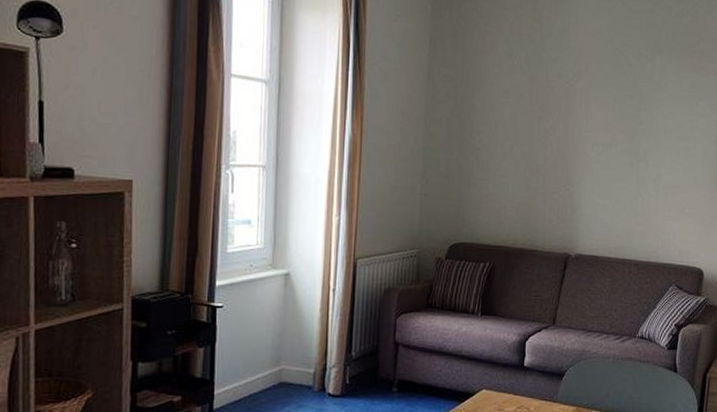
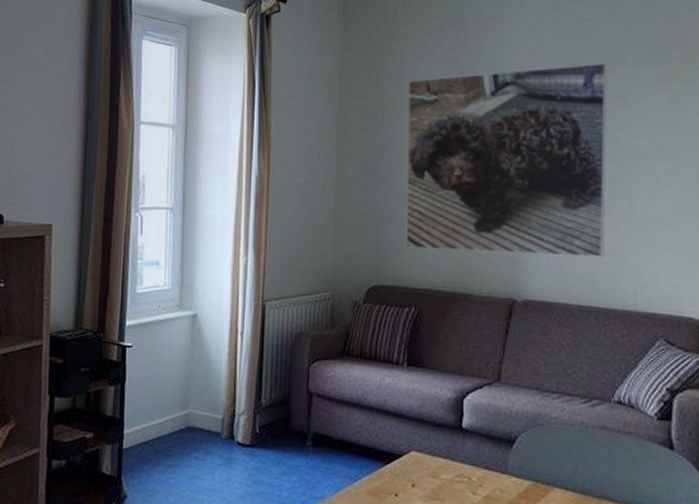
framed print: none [483,50,647,218] -> present [406,62,607,258]

